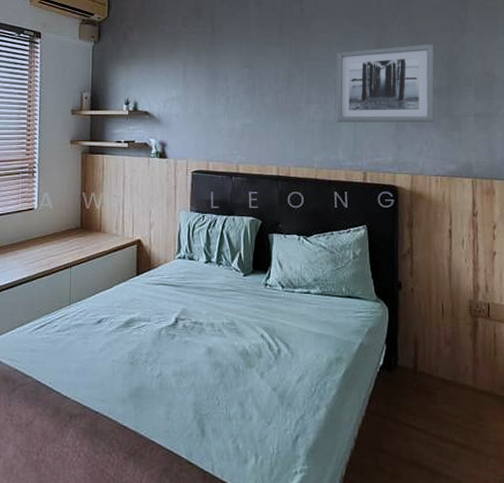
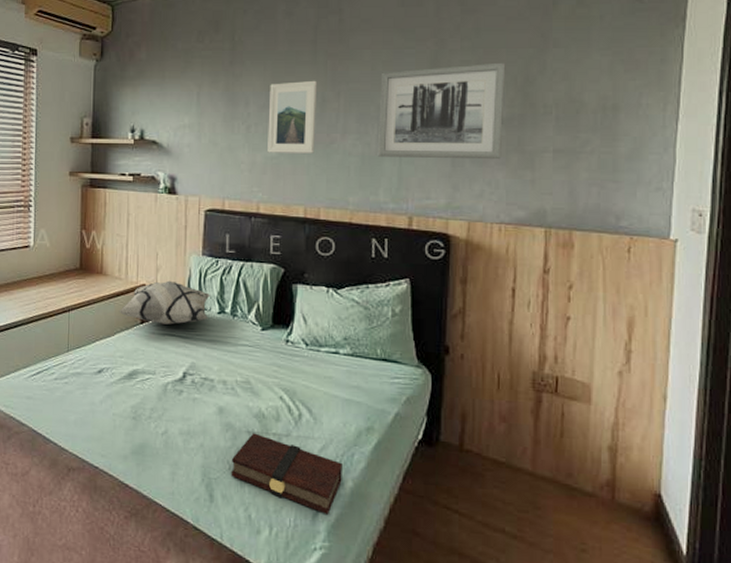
decorative pillow: none [116,235,198,275] -> present [118,280,210,325]
book: none [220,369,318,440] -> present [231,433,344,515]
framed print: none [244,58,285,120] -> present [268,80,318,153]

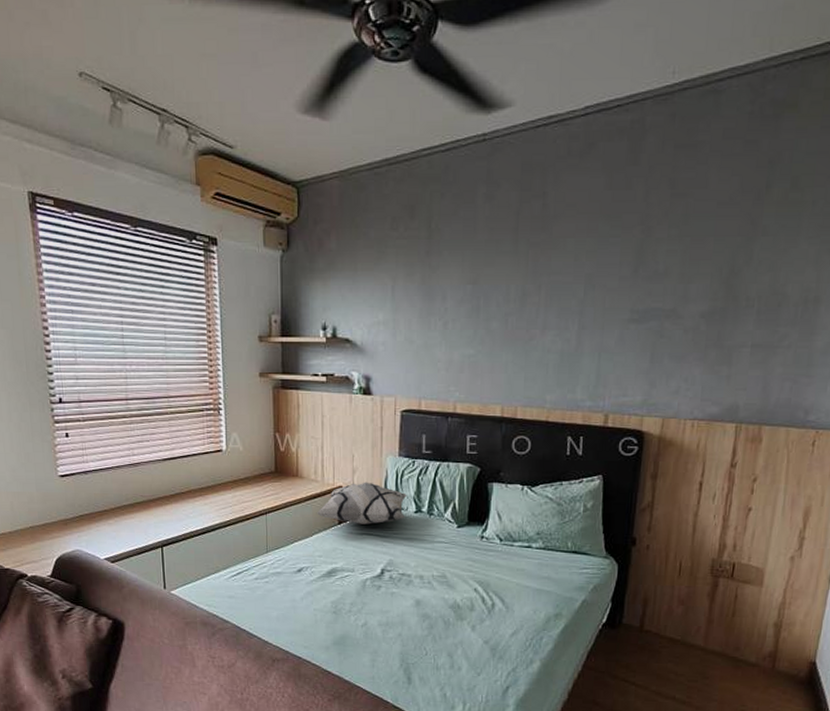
book: present [231,433,344,515] -> none [427,622,533,690]
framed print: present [268,80,318,153] -> none [465,272,518,351]
wall art: present [377,62,506,160] -> none [576,252,713,355]

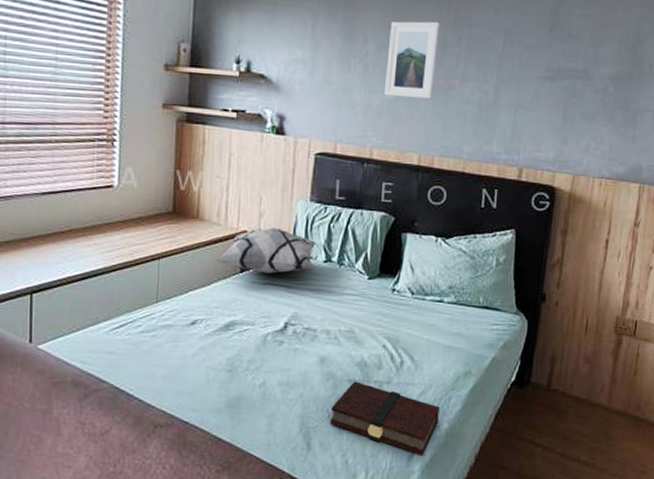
book: none [427,622,533,690] -> present [329,381,441,455]
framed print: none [465,272,518,351] -> present [384,21,440,99]

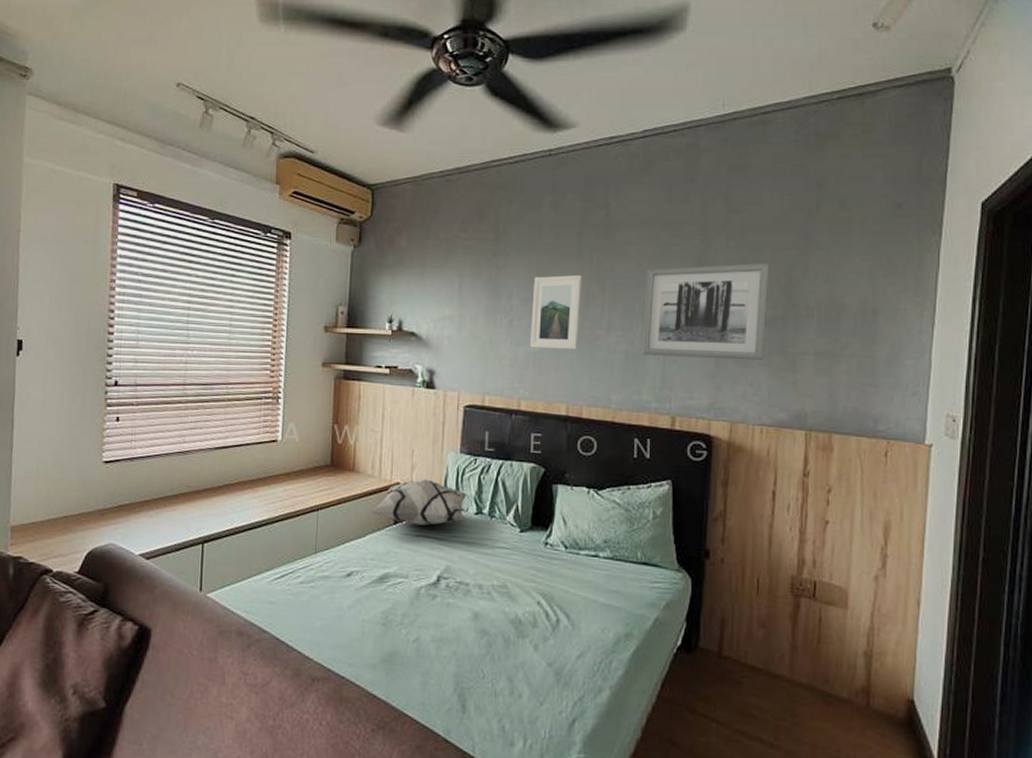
book: present [329,381,441,455] -> none [484,639,601,725]
wall art: none [494,18,621,116] -> present [641,263,770,361]

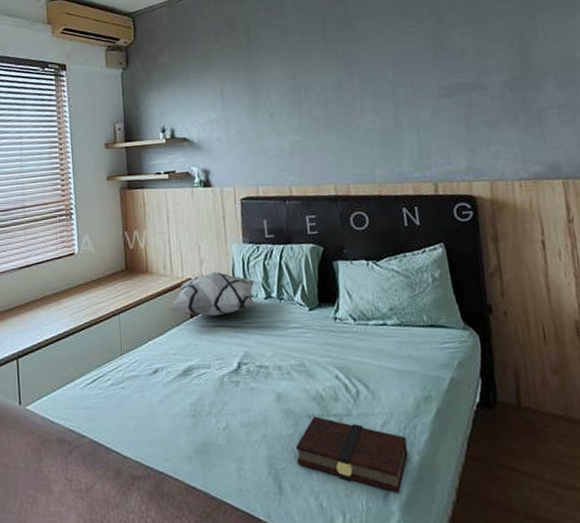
book: none [484,639,601,725] -> present [296,416,408,493]
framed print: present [530,274,583,350] -> none [287,65,337,138]
wall art: present [641,263,770,361] -> none [389,31,511,130]

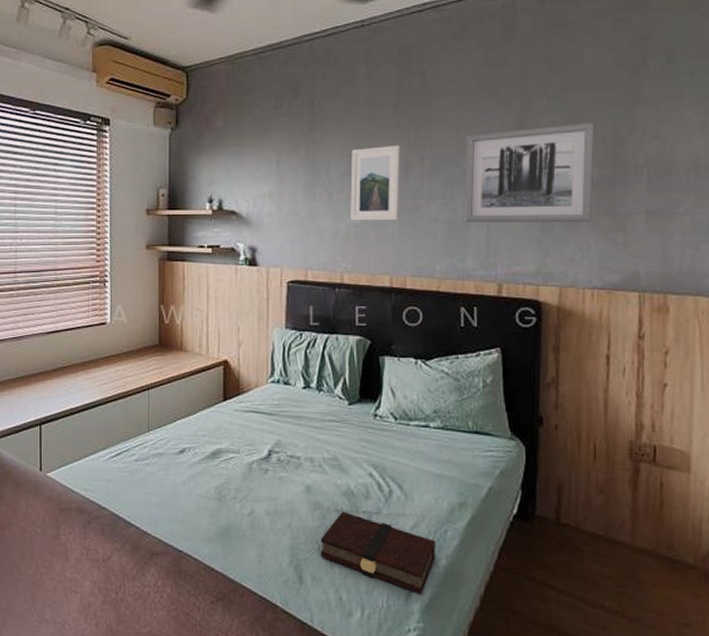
decorative pillow: present [168,271,256,316] -> none [200,355,294,401]
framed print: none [287,65,337,138] -> present [350,144,401,221]
wall art: none [389,31,511,130] -> present [464,122,595,223]

